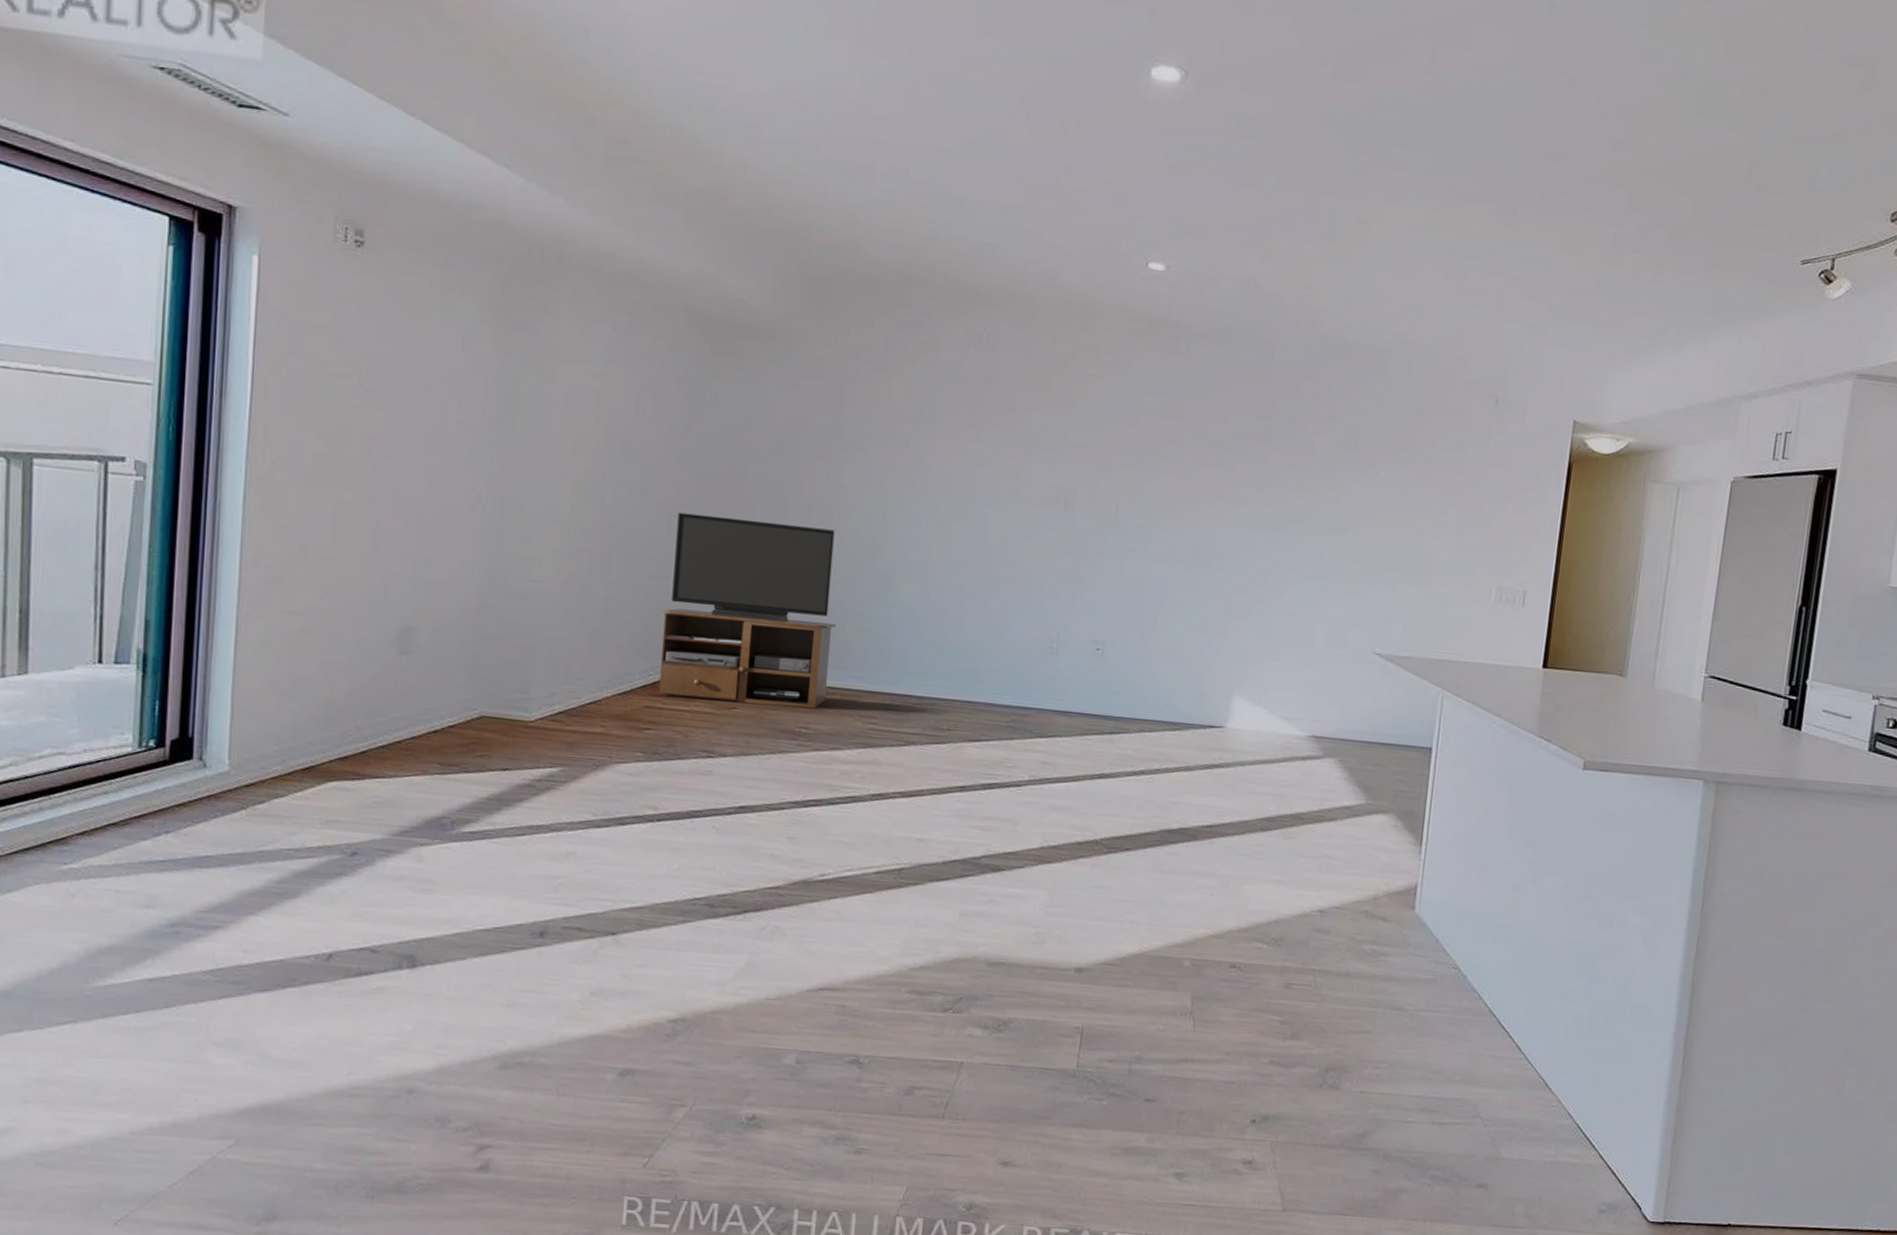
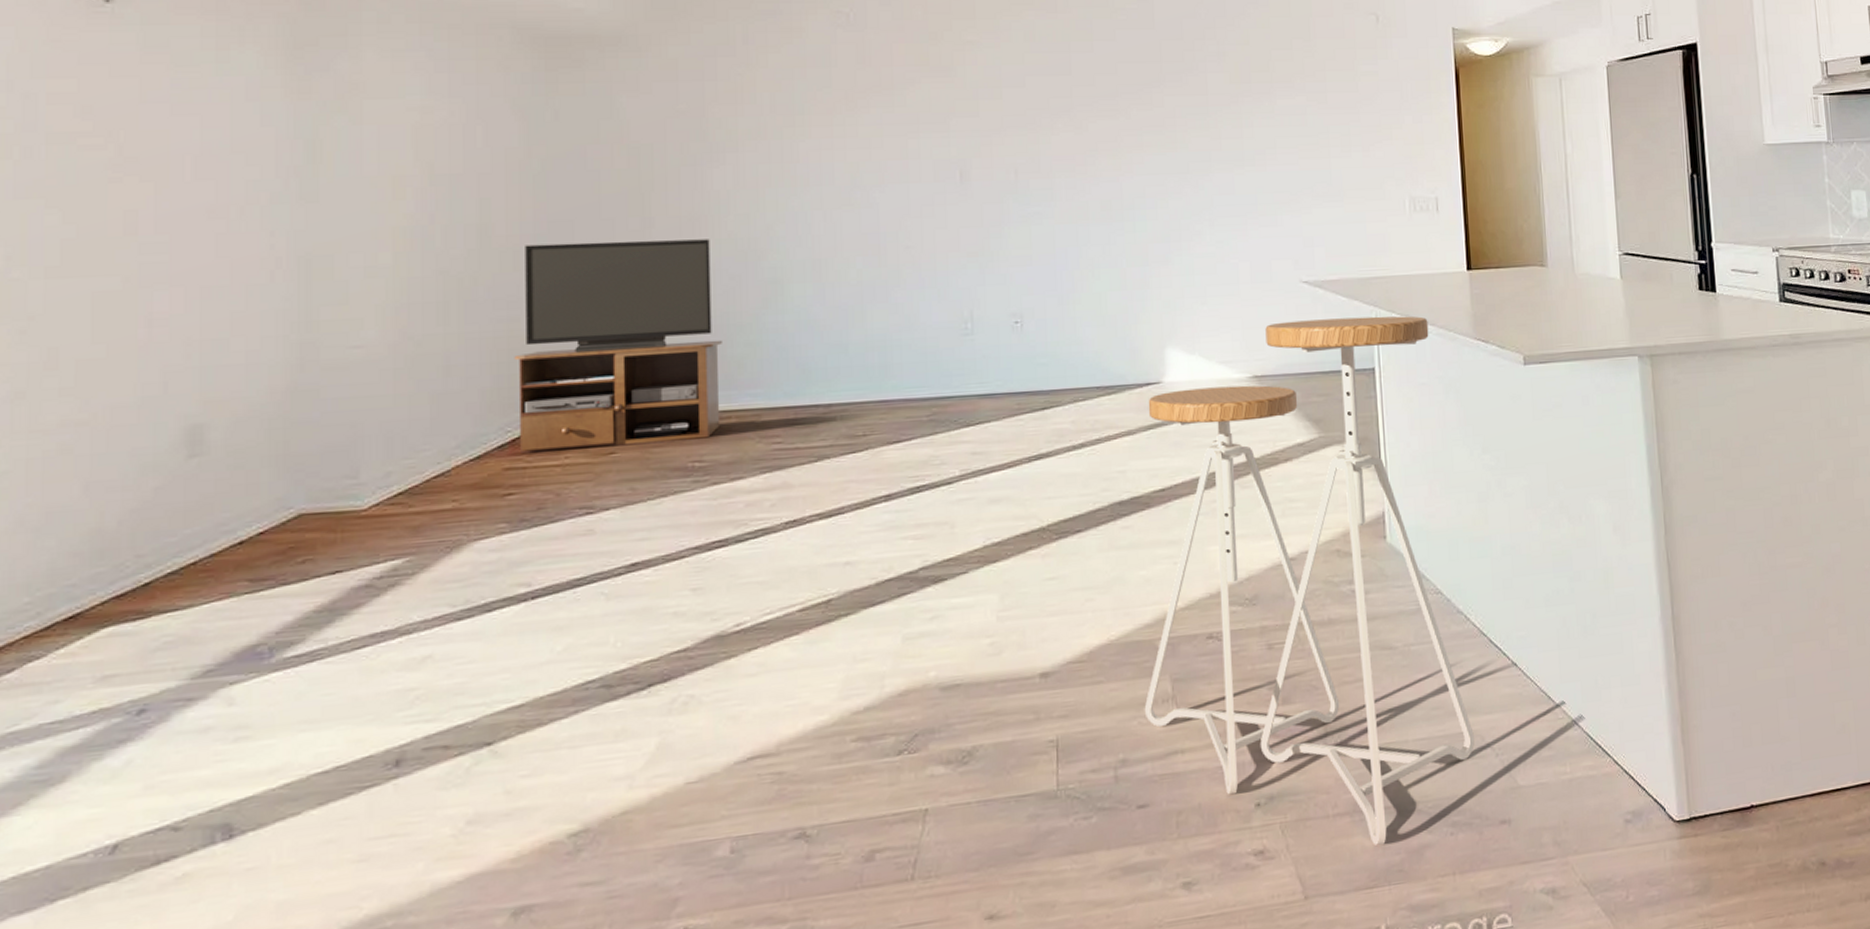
bar stool: none [1163,689,1494,1180] -> present [1144,316,1475,845]

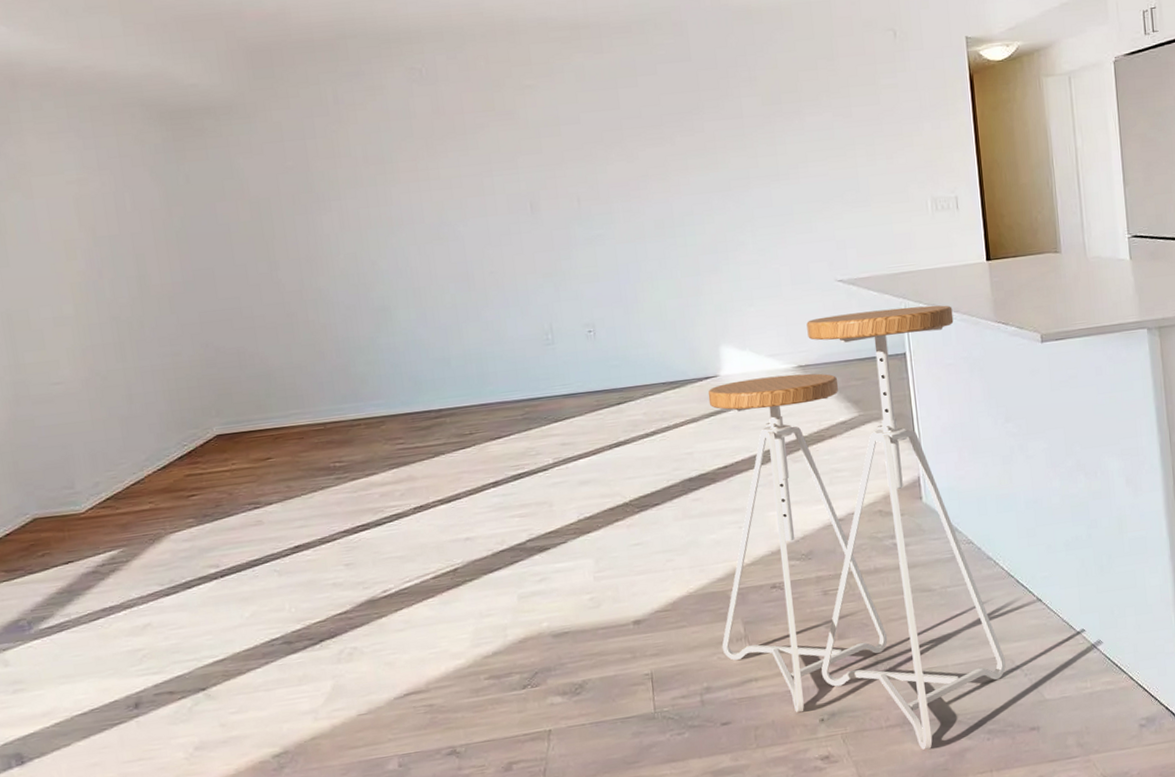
tv stand: present [514,239,722,453] -> none [177,276,352,462]

